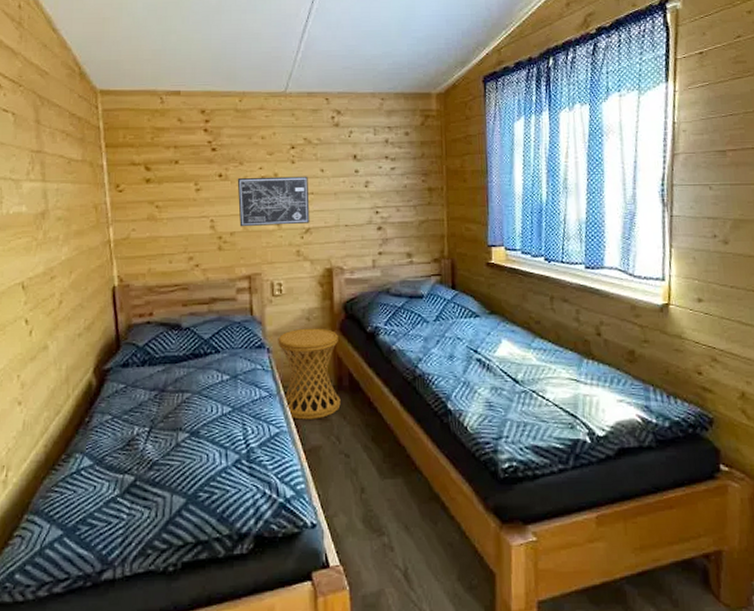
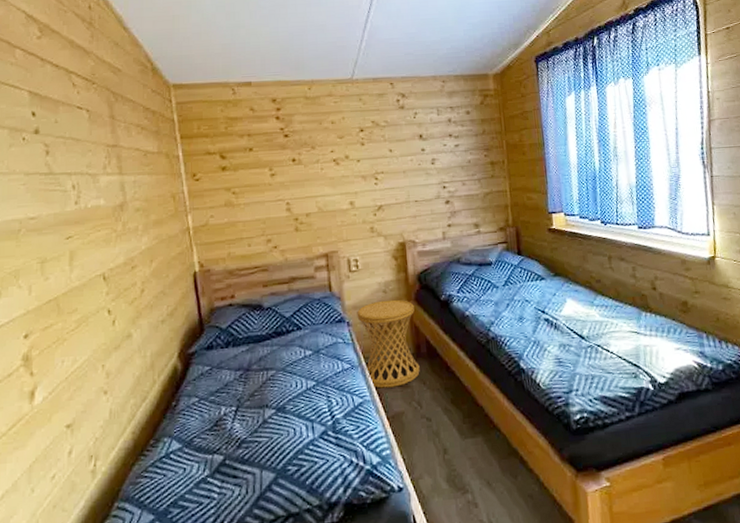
wall art: present [237,176,310,227] -> none [310,156,382,208]

